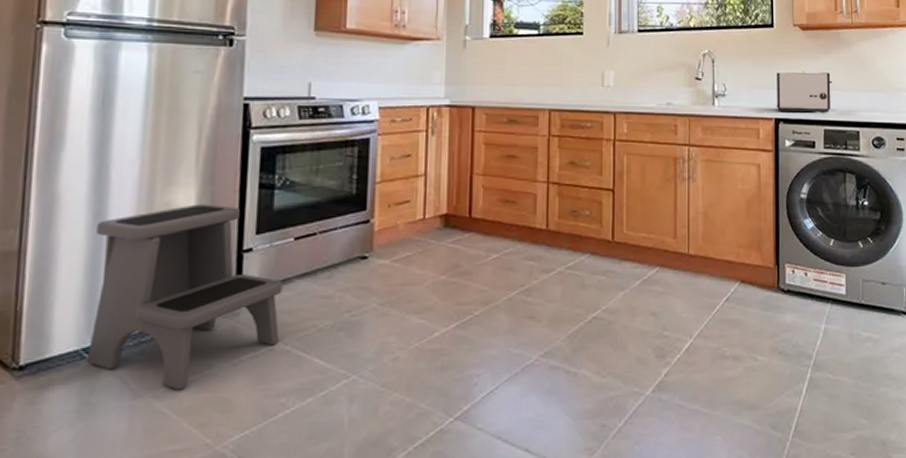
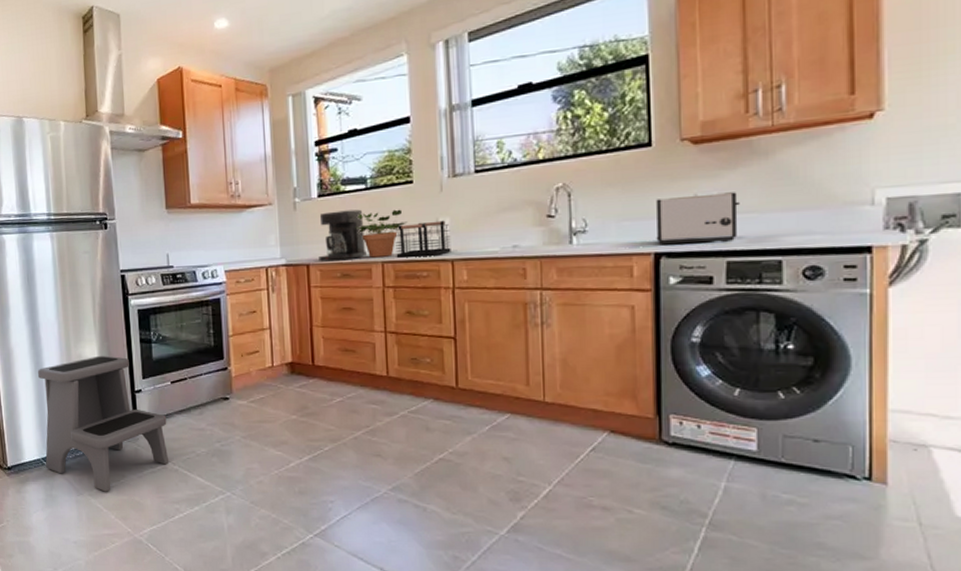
coffee maker: none [485,54,535,106] -> present [318,209,367,262]
potted plant: none [525,58,576,105] -> present [355,209,408,258]
dish rack: none [563,73,614,108] -> present [395,220,451,259]

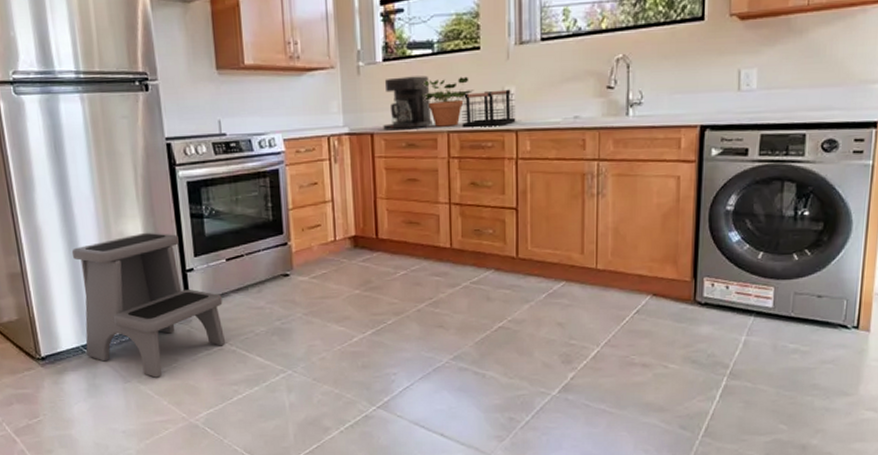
toaster: present [656,192,740,245] -> none [702,68,775,118]

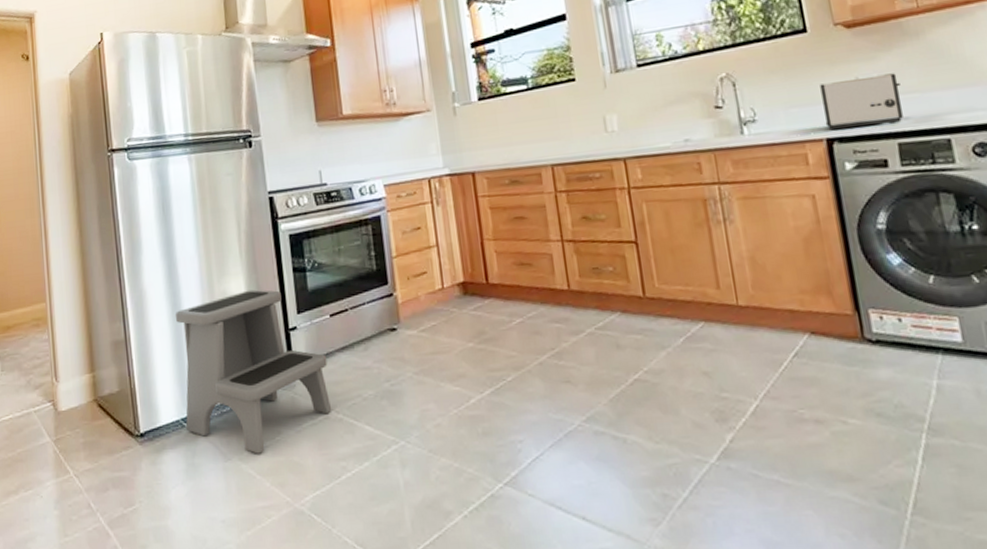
coffee maker: present [383,75,432,131] -> none [481,111,535,169]
potted plant: present [421,76,474,127] -> none [520,108,574,161]
dish rack: present [461,89,516,129] -> none [561,117,622,161]
toaster: none [702,68,775,118] -> present [820,73,903,131]

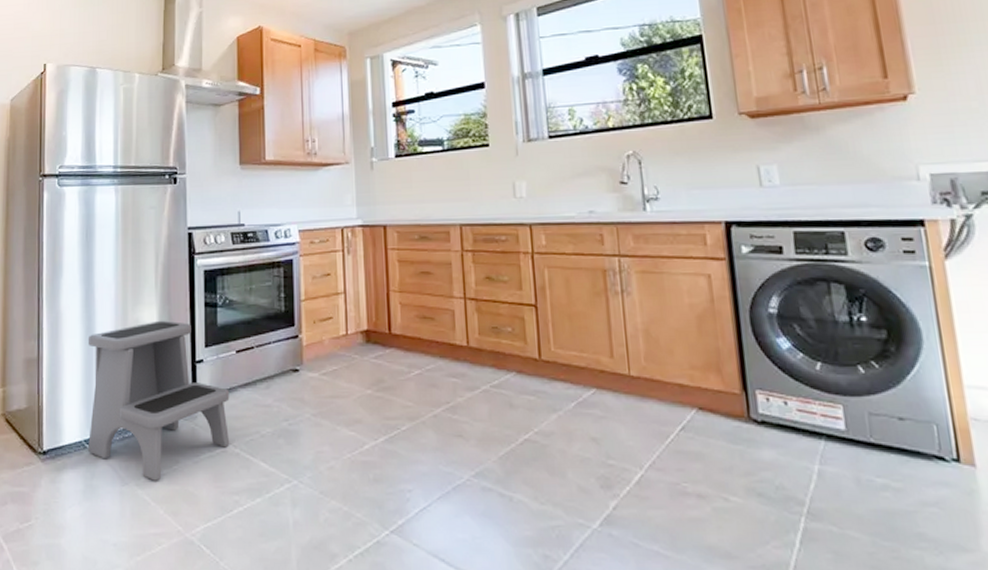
toaster: present [820,73,903,131] -> none [722,164,800,214]

